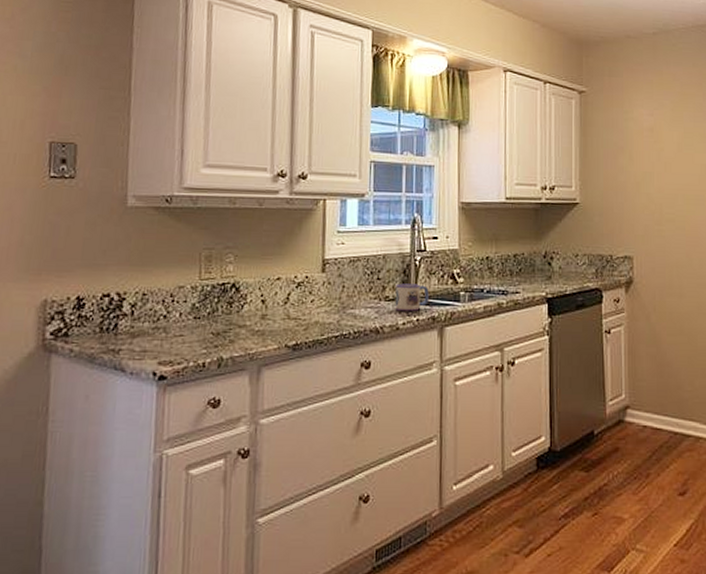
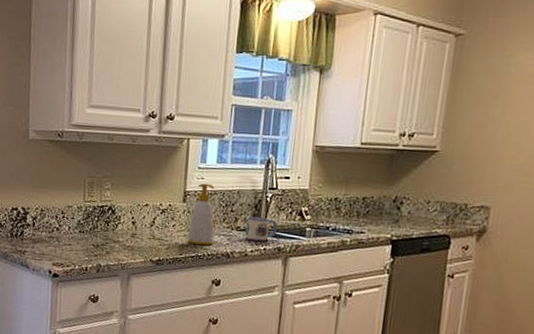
soap bottle: none [330,249,360,322] -> present [188,183,215,246]

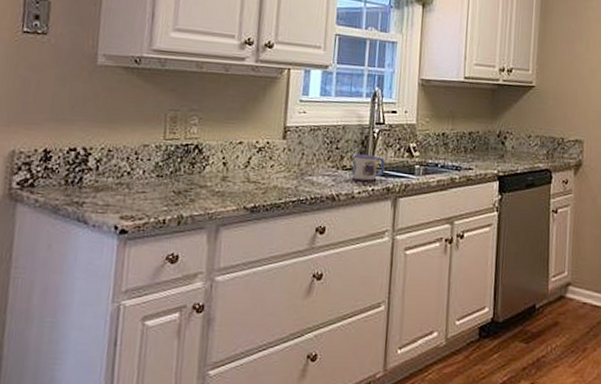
soap bottle: present [188,183,215,246] -> none [288,117,318,188]

